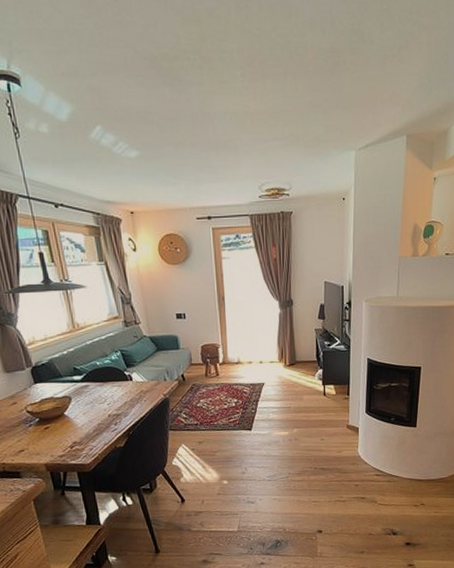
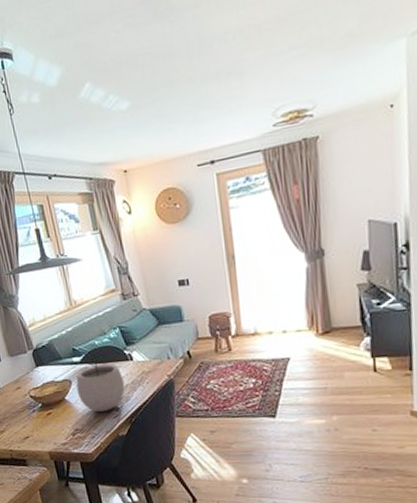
plant pot: none [76,373,124,426] -> present [76,353,125,412]

